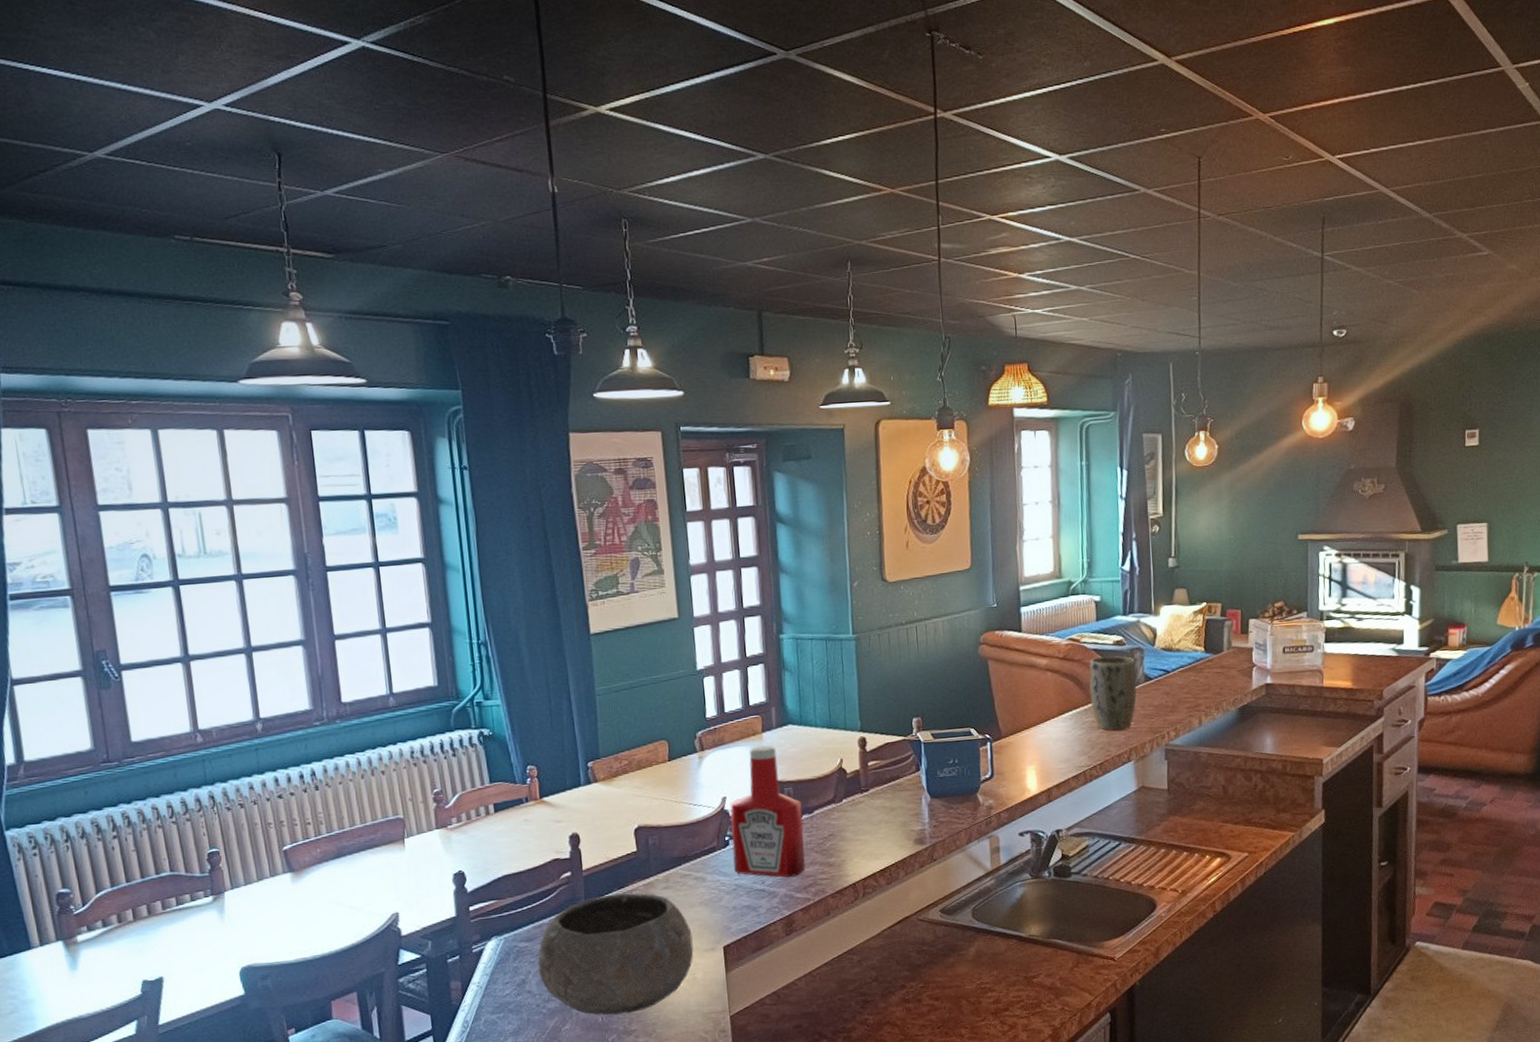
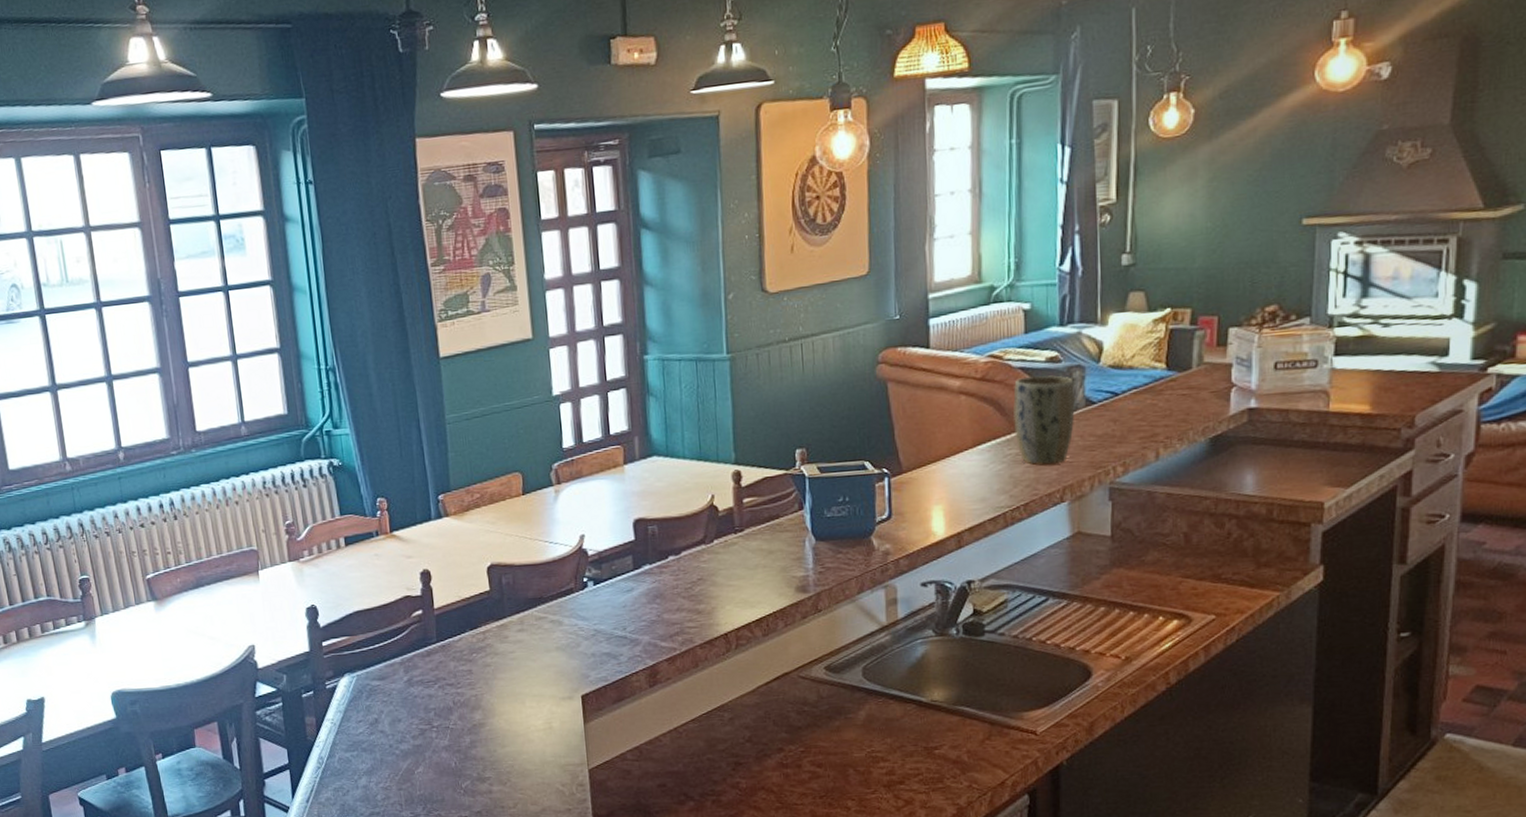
bowl: present [538,893,694,1015] -> none [390,634,550,761]
ketchup bottle: present [730,744,806,878] -> none [588,477,672,624]

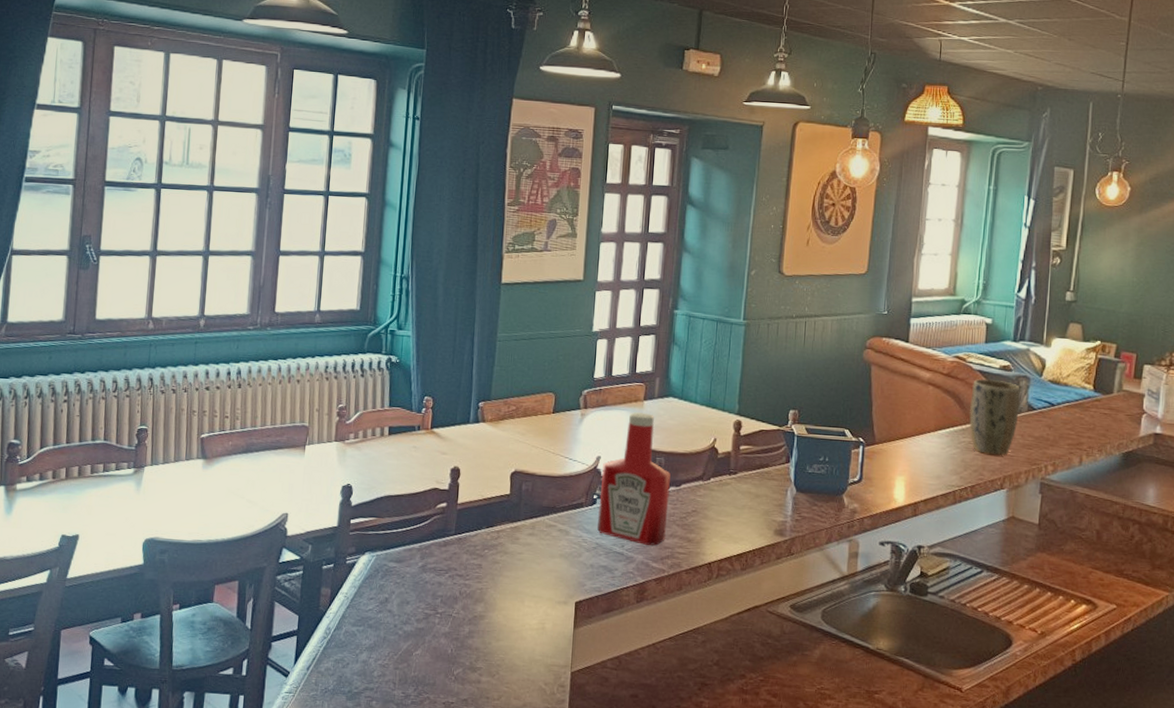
ketchup bottle: none [588,477,672,624] -> present [597,412,671,546]

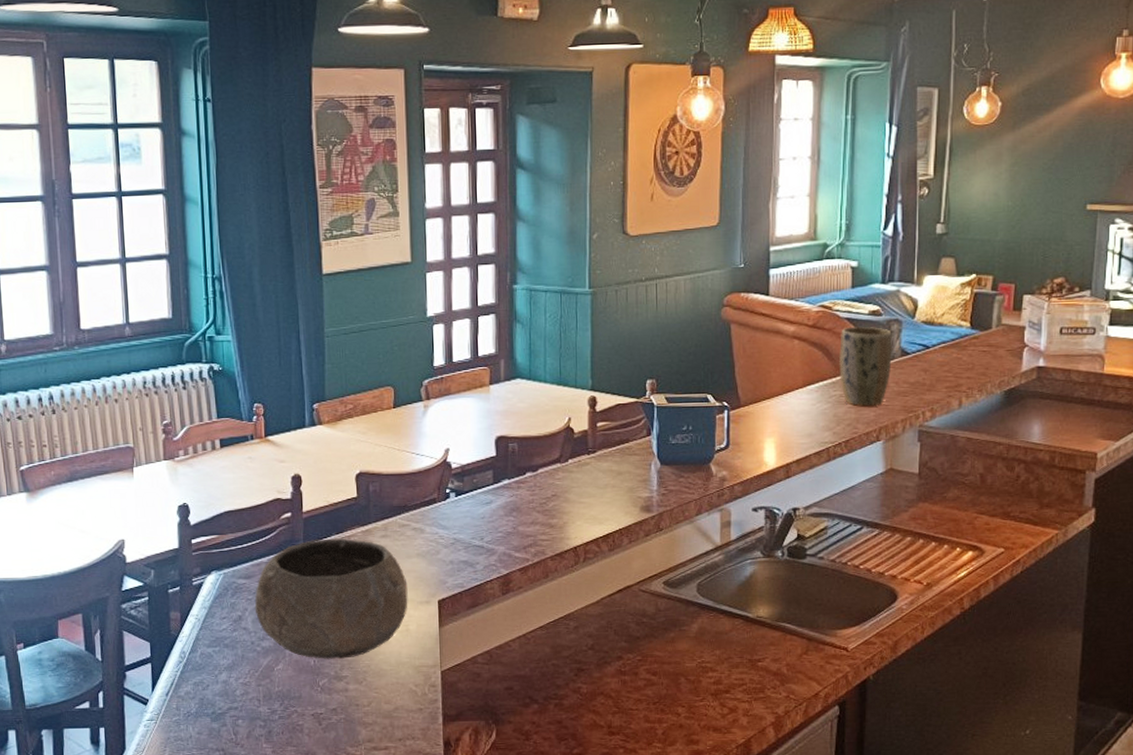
bowl: none [401,531,548,651] -> present [254,538,408,659]
ketchup bottle: present [597,412,671,546] -> none [452,397,527,535]

